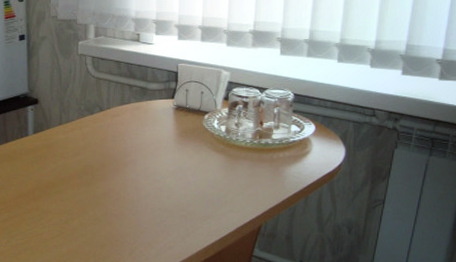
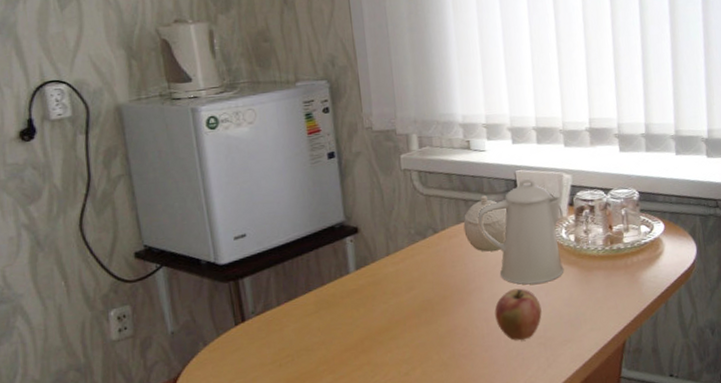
sugar bowl: none [126,83,165,132] -> present [463,195,507,252]
teapot: none [140,71,216,164] -> present [477,178,564,285]
apple: none [145,166,187,211] -> present [494,288,542,341]

